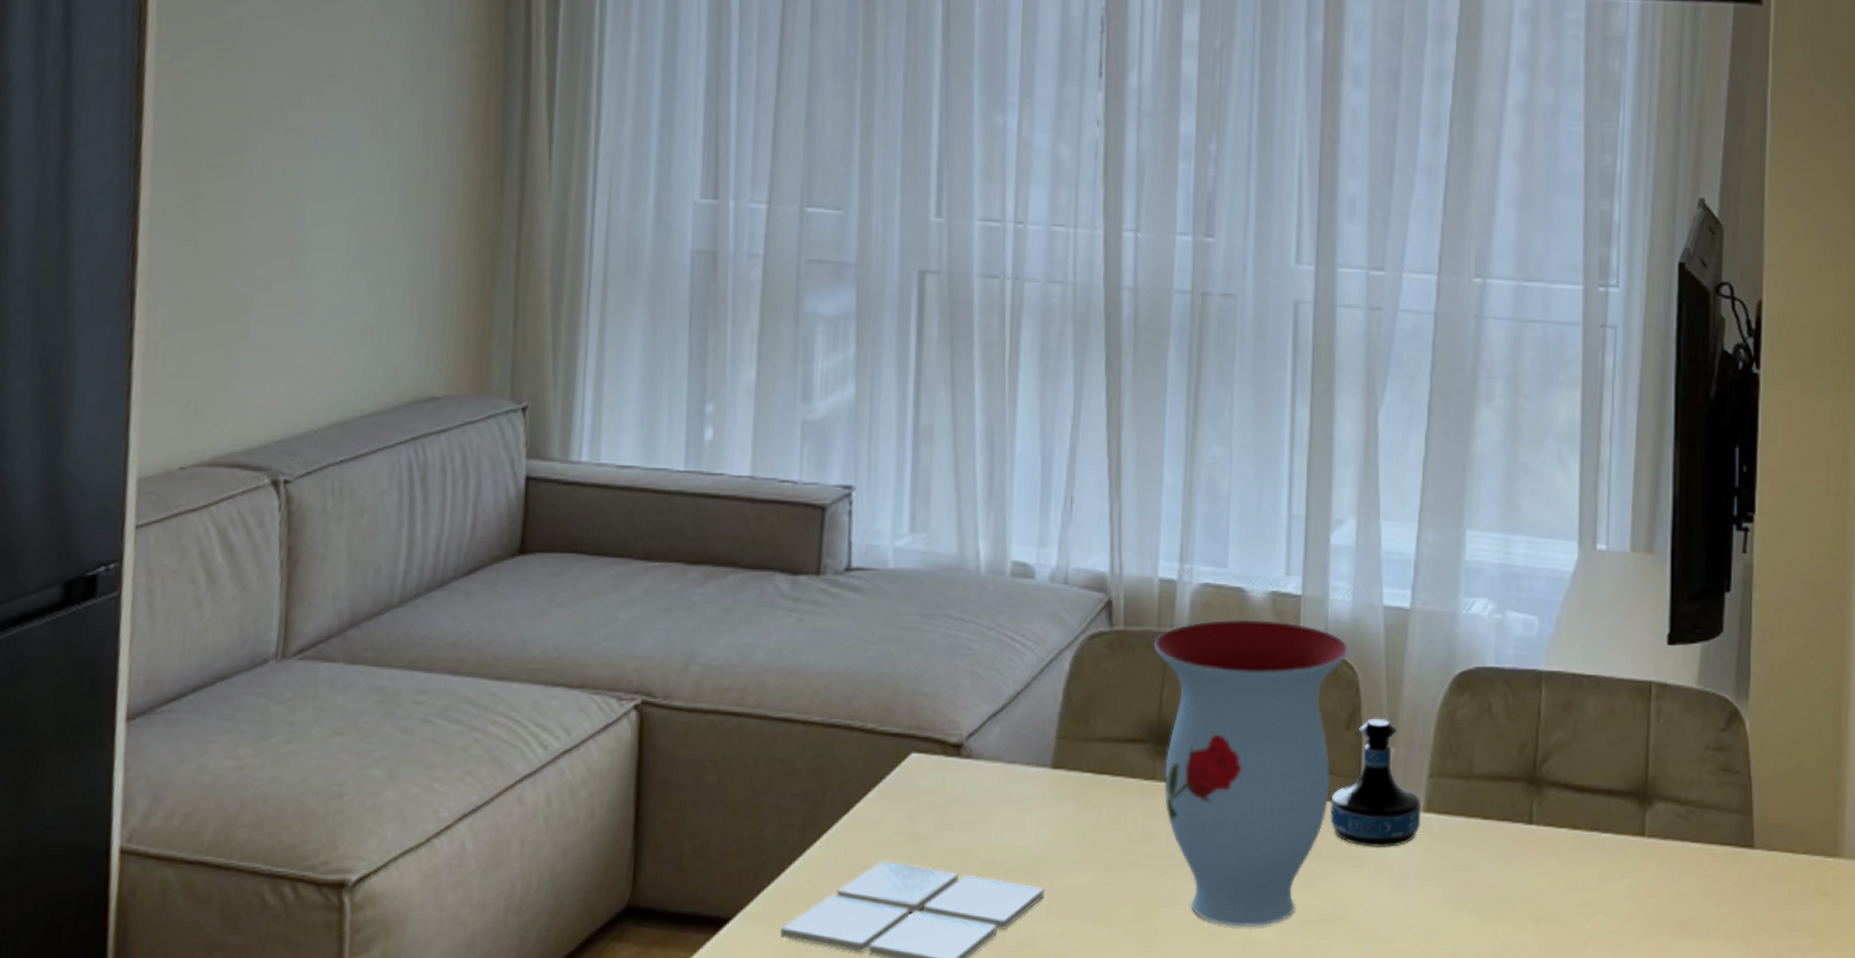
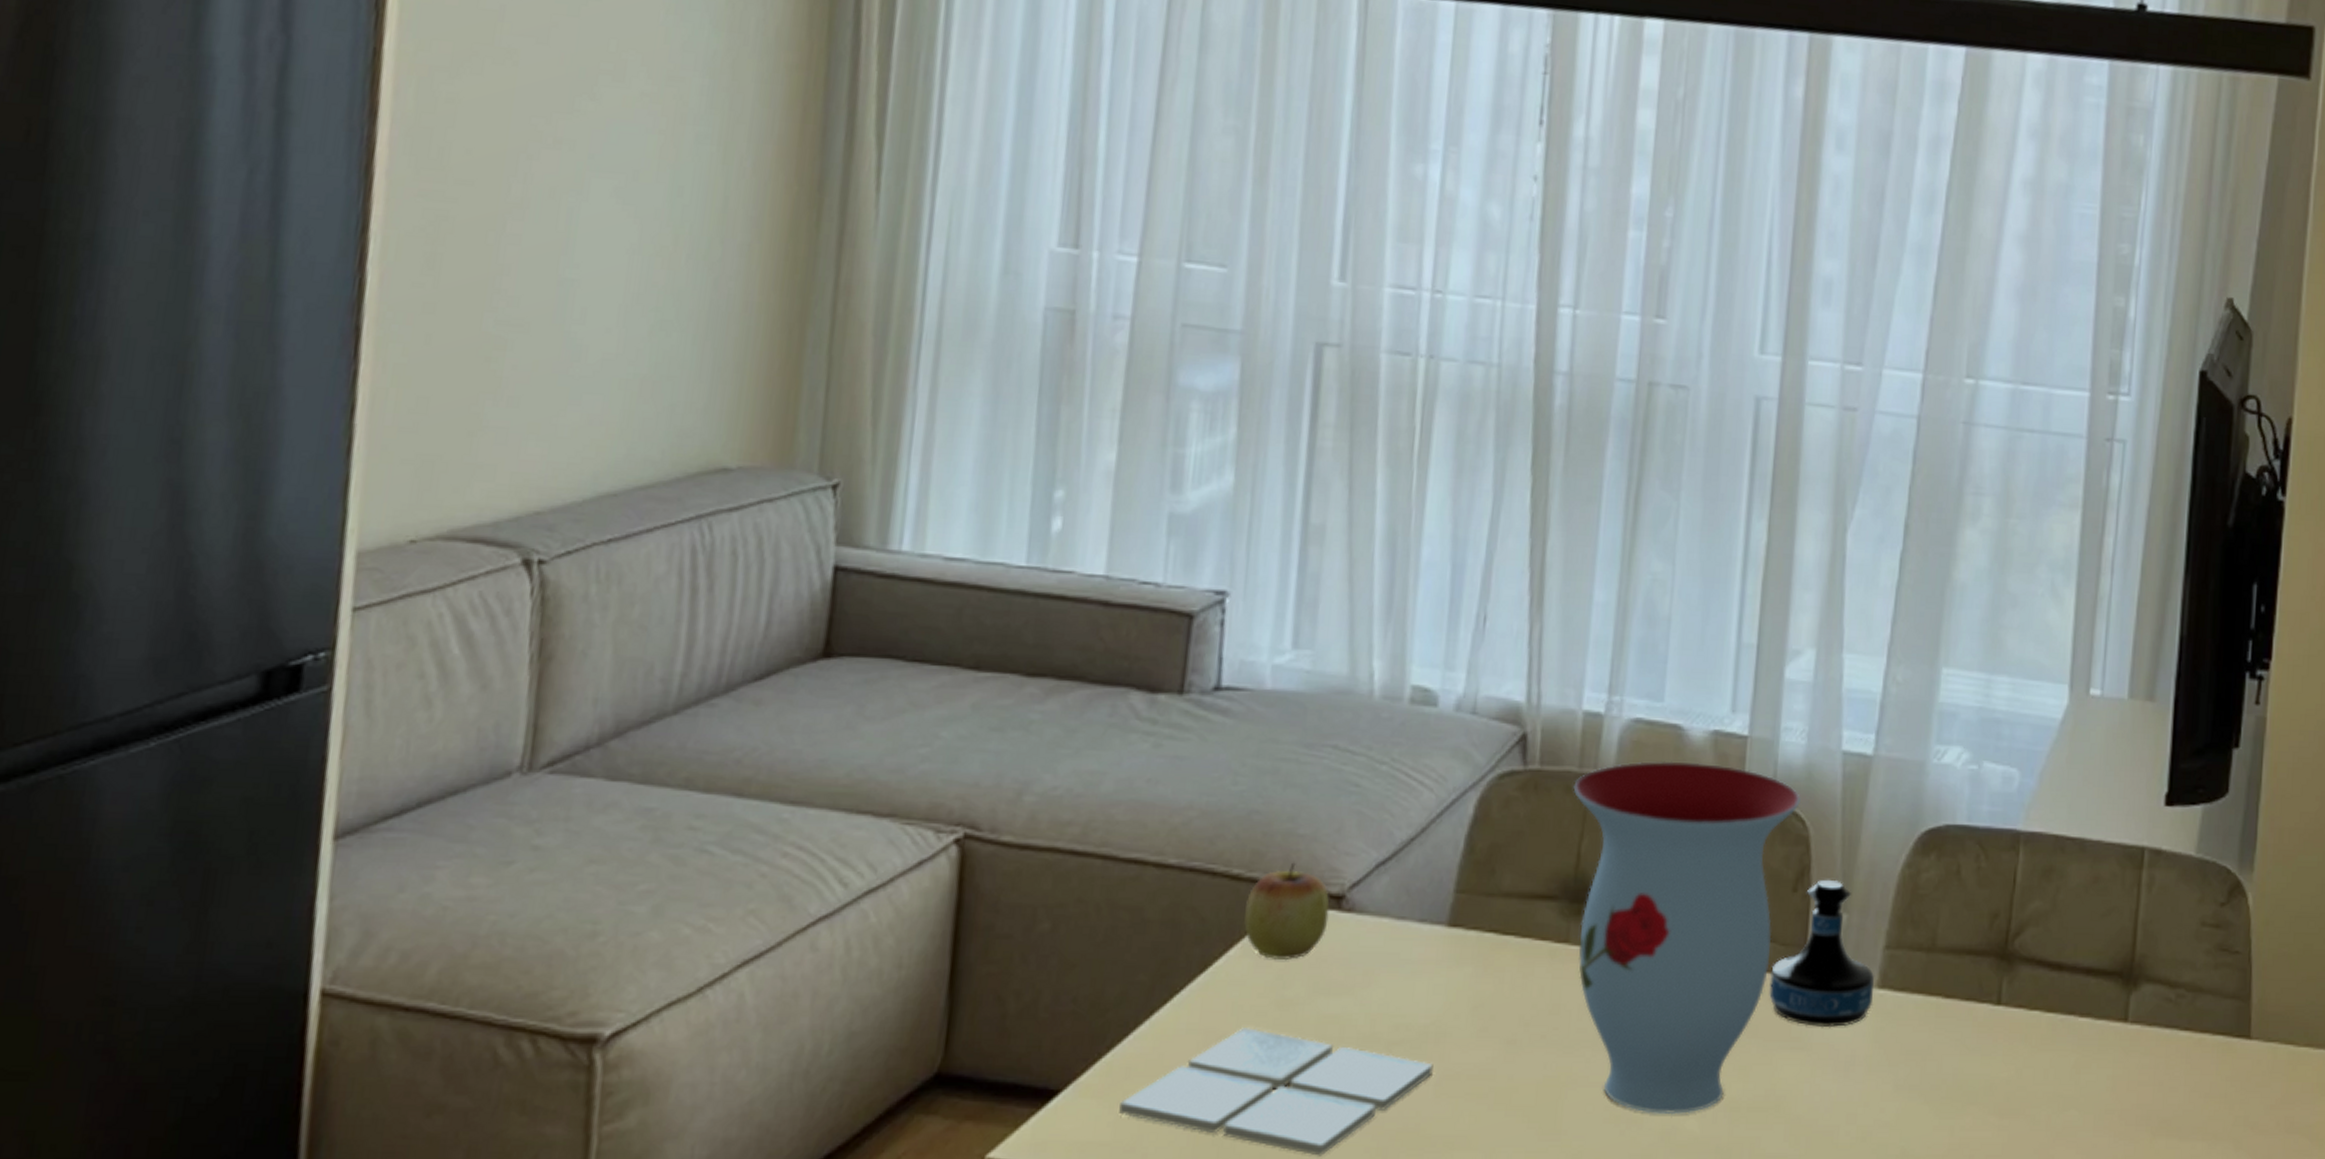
apple: none [879,717,951,802] -> present [1244,862,1330,961]

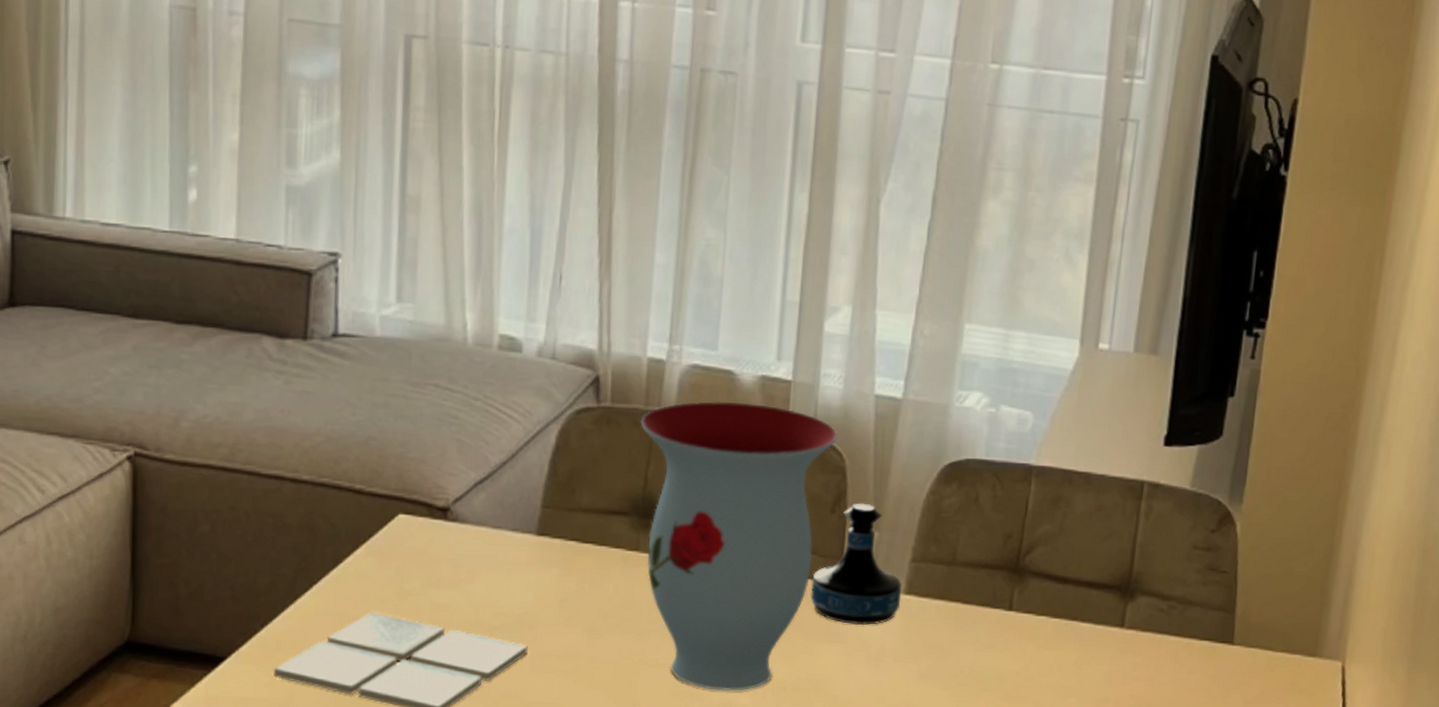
apple: present [1244,862,1330,961] -> none [367,480,437,560]

